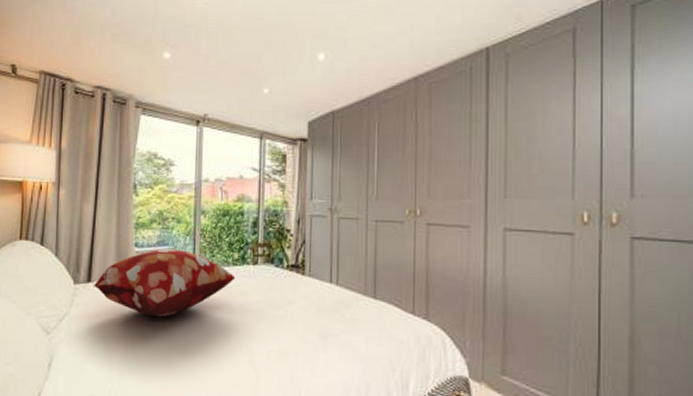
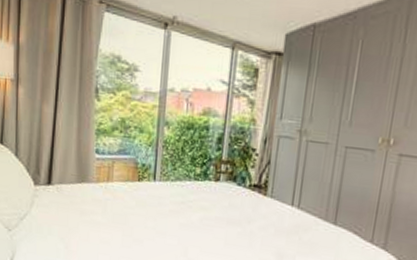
decorative pillow: present [93,249,236,316] -> none [53,158,197,224]

